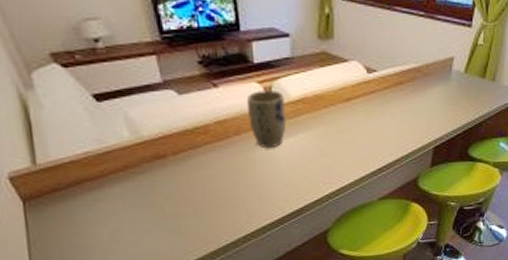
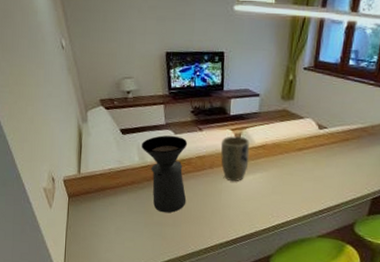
coffee maker: none [129,96,209,201] -> present [141,135,188,213]

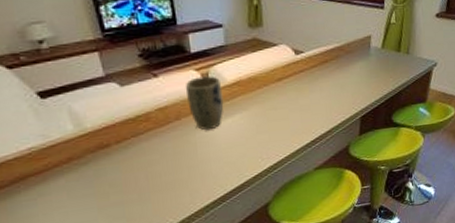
coffee maker: present [141,135,188,213] -> none [73,88,153,188]

